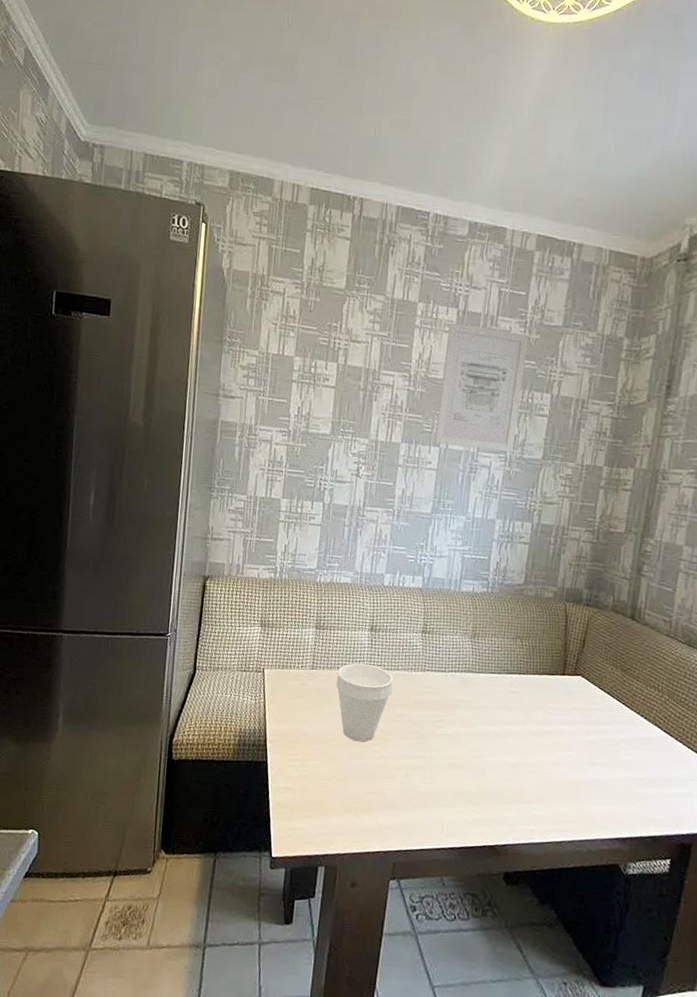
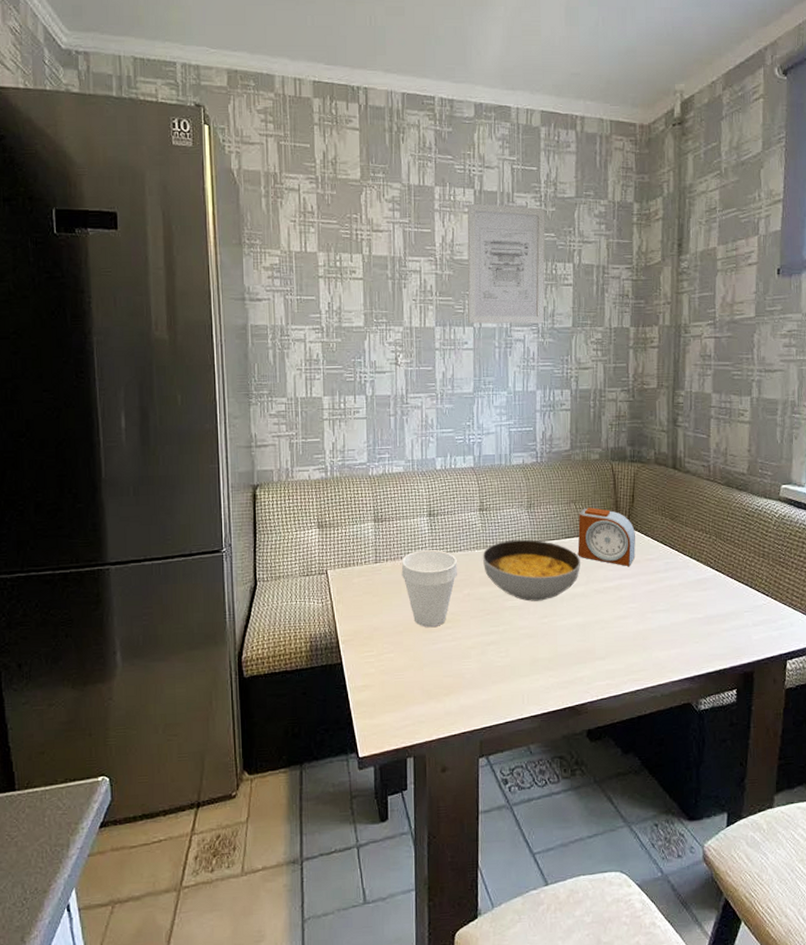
soup bowl: none [418,667,521,734] -> present [482,539,582,602]
alarm clock: none [518,646,582,714] -> present [578,507,636,567]

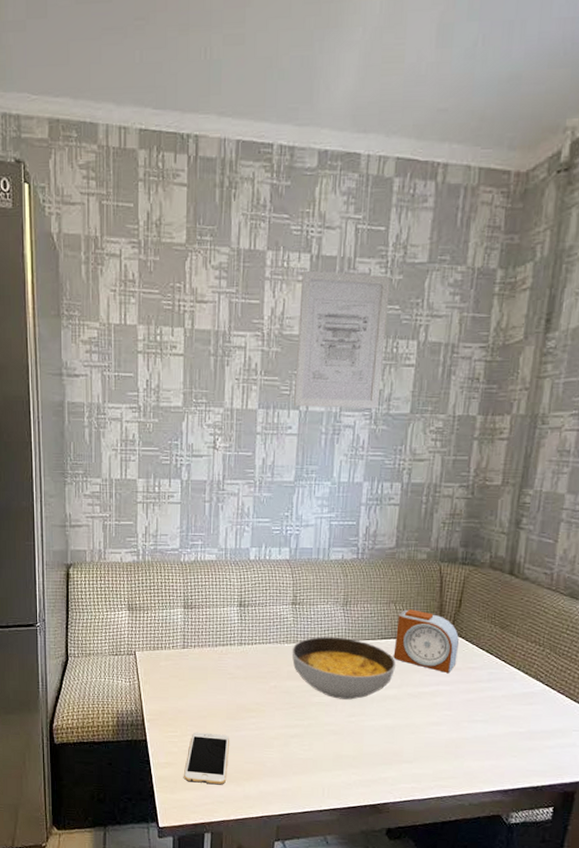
smartphone: none [383,649,427,704] -> present [184,732,229,785]
cup: present [401,550,457,628] -> none [208,640,265,716]

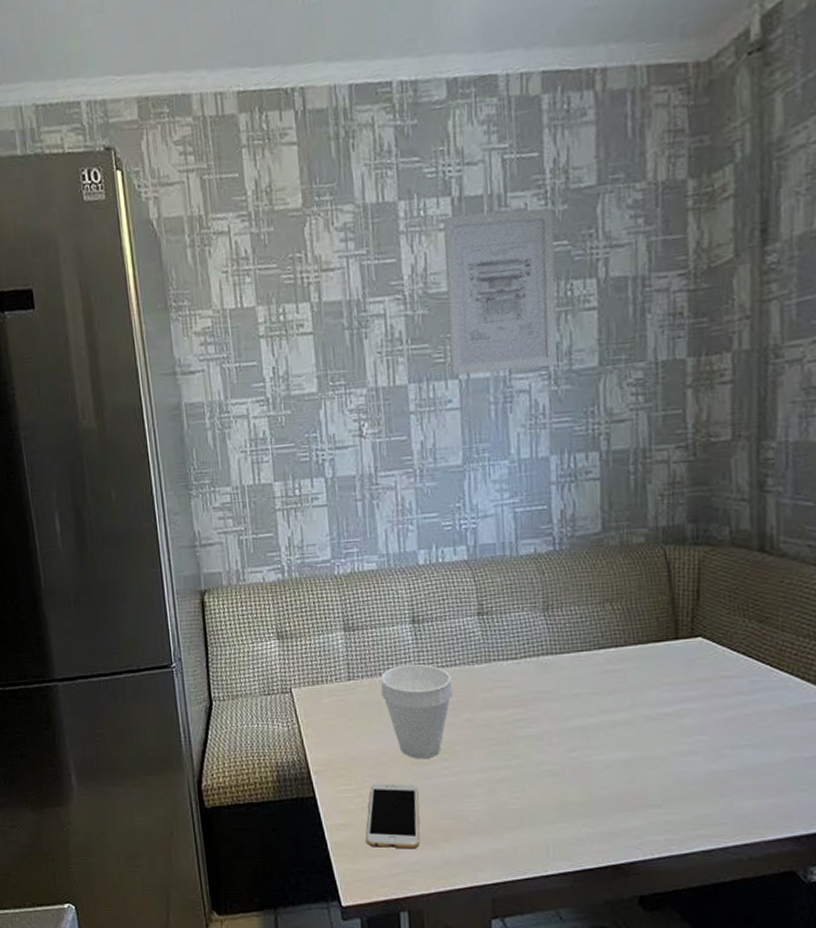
cup: none [208,640,265,716] -> present [380,664,453,759]
soup bowl: present [291,636,397,700] -> none [484,650,624,730]
alarm clock: present [393,609,459,674] -> none [616,608,704,687]

